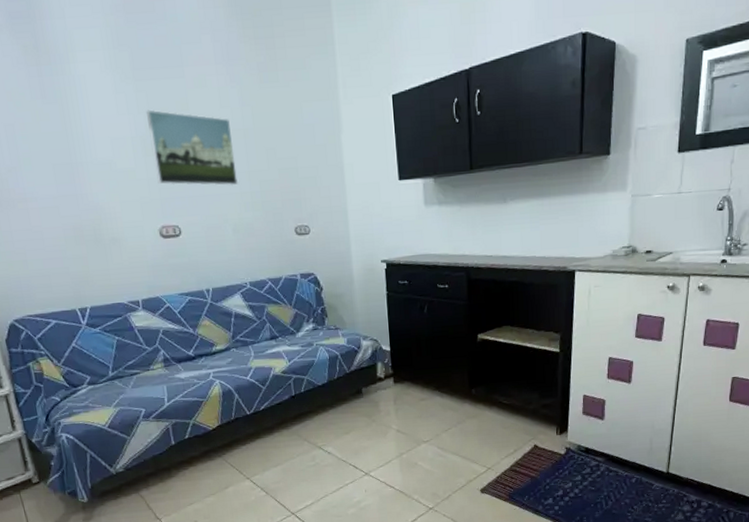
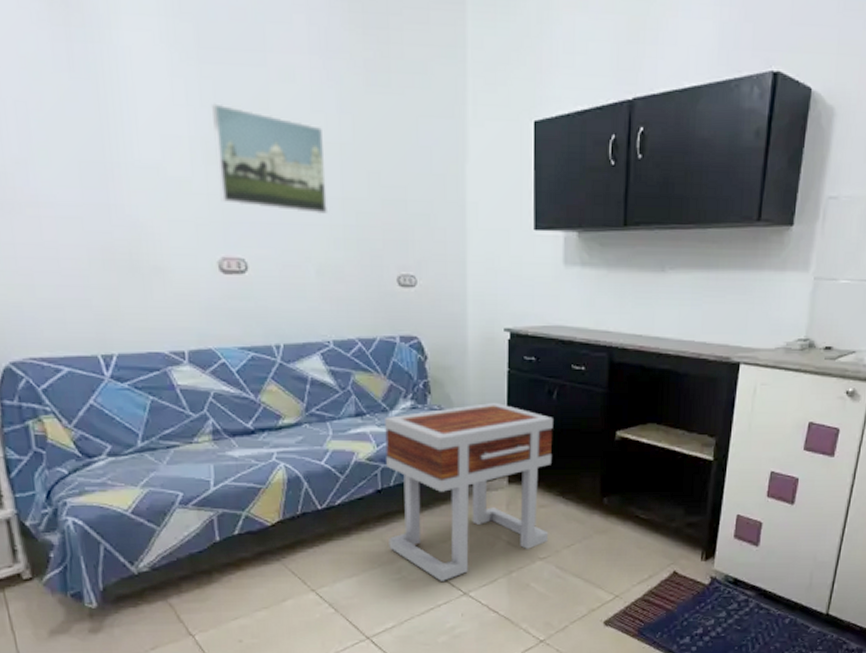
side table: none [293,319,430,465] -> present [385,402,553,581]

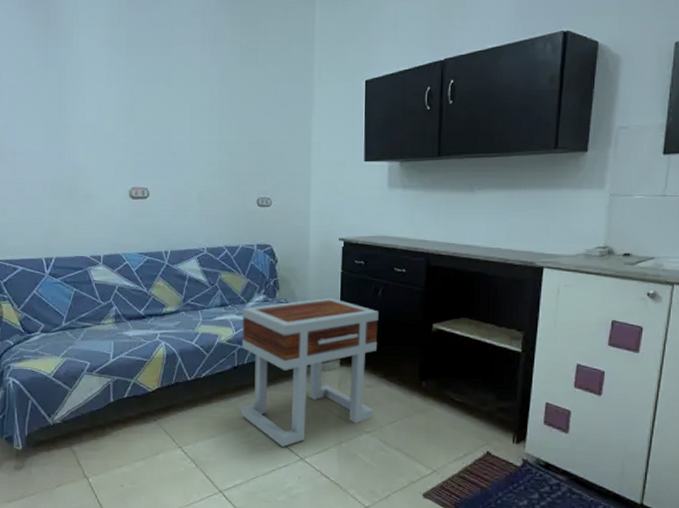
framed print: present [212,103,329,215] -> none [133,81,209,155]

